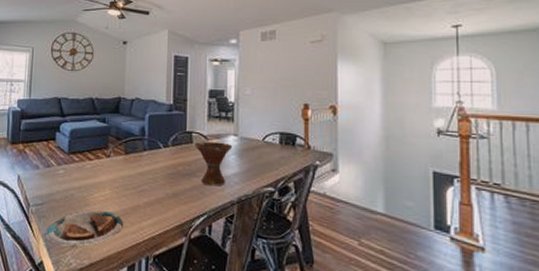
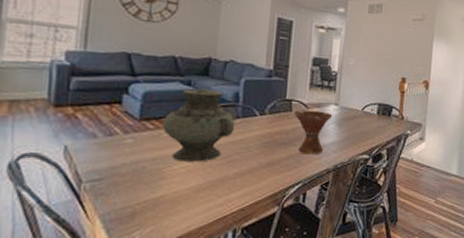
plate: present [45,209,124,247] -> none [103,183,209,226]
vase: none [85,124,143,191] -> present [162,88,236,162]

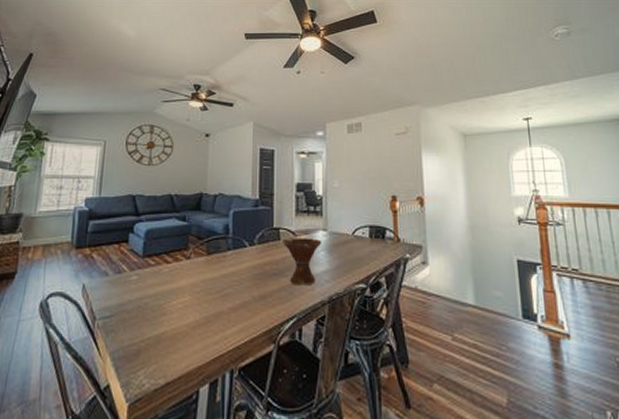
vase: present [162,88,236,162] -> none [161,223,227,297]

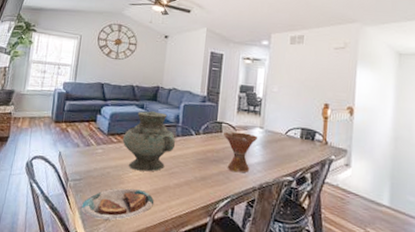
plate: none [113,319,206,365] -> present [81,188,154,221]
vase: none [161,223,227,297] -> present [122,111,176,172]

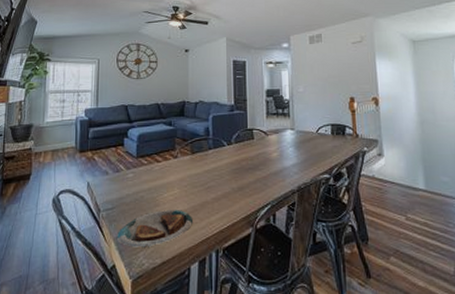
vase: present [122,111,176,172] -> none [153,127,209,190]
bowl: present [223,131,258,173] -> none [256,136,291,178]

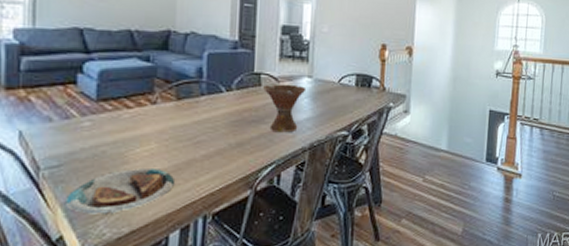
bowl: none [256,136,291,178] -> present [263,84,307,133]

